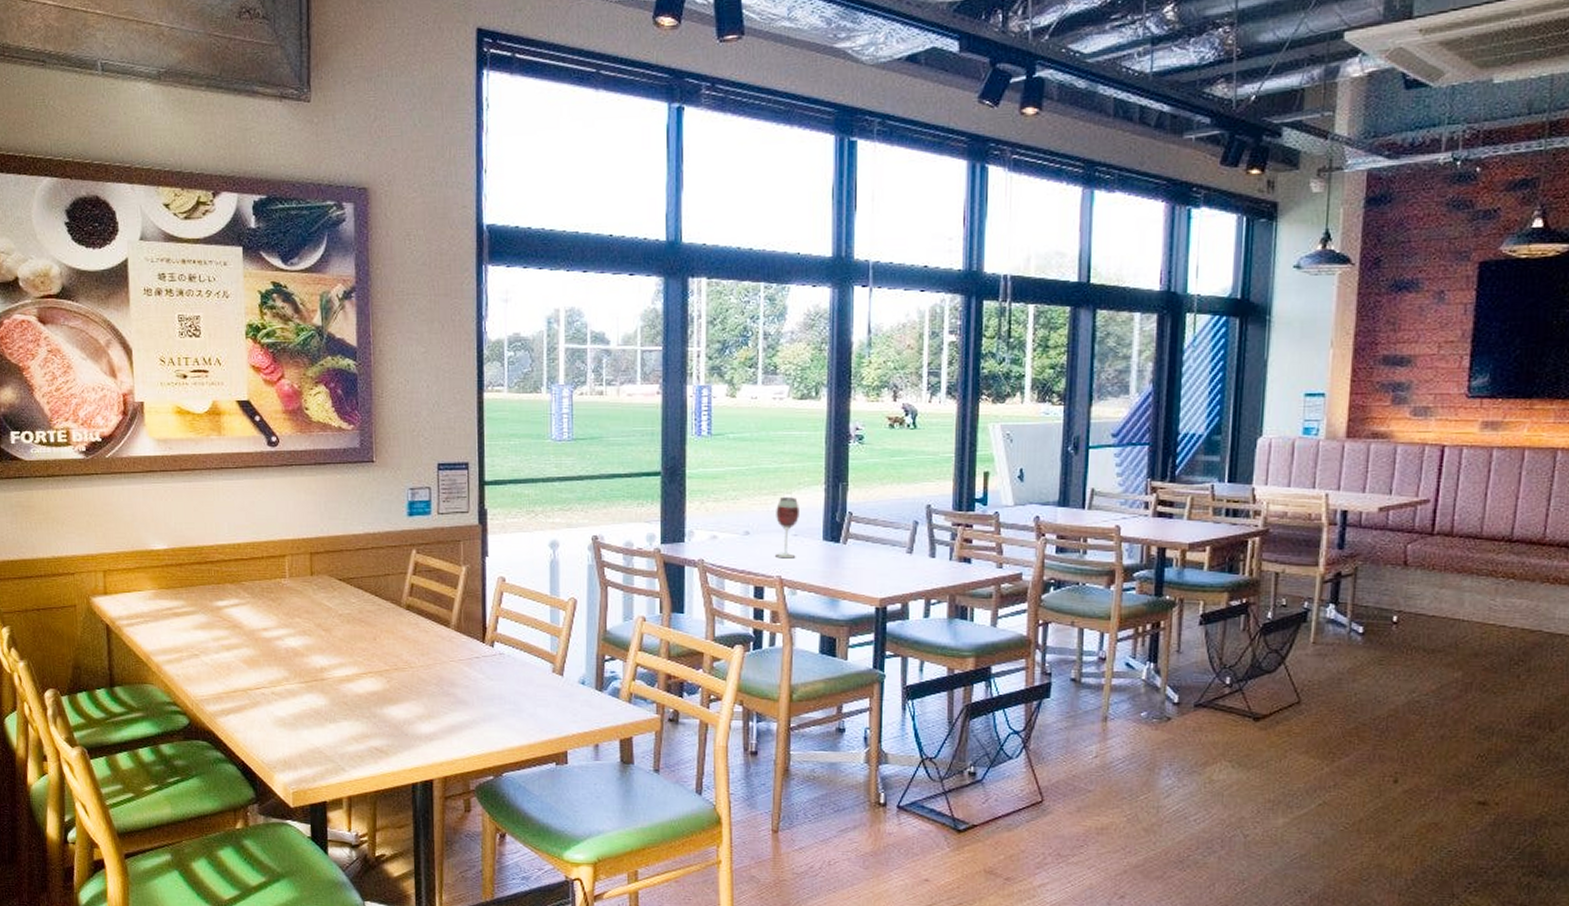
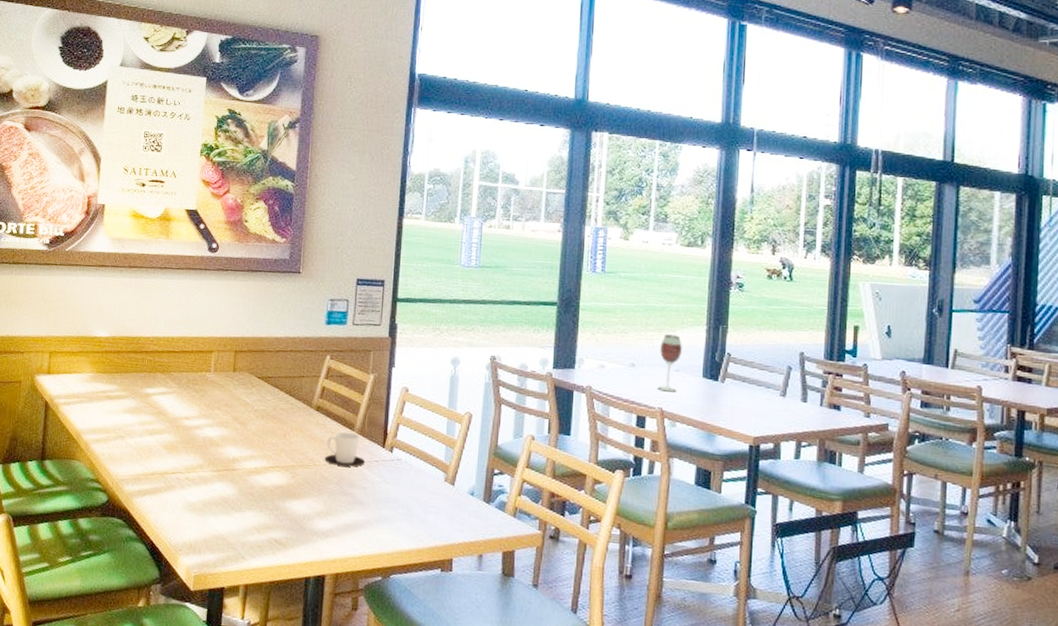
cup: none [420,629,466,666] -> present [324,431,366,467]

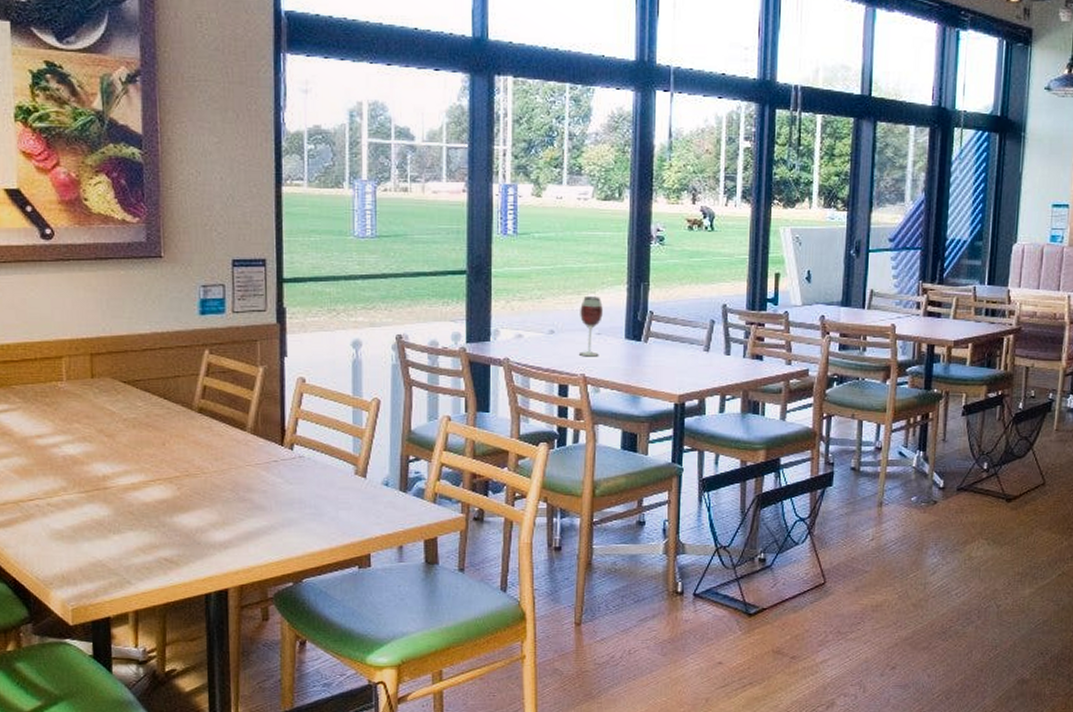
cup: present [324,431,366,467] -> none [214,433,263,470]

